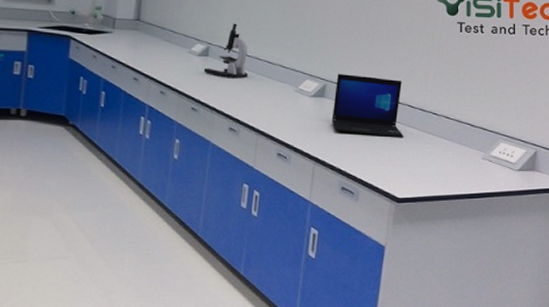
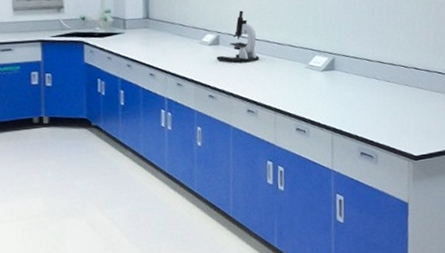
laptop: present [331,73,404,138] -> none [343,45,413,101]

